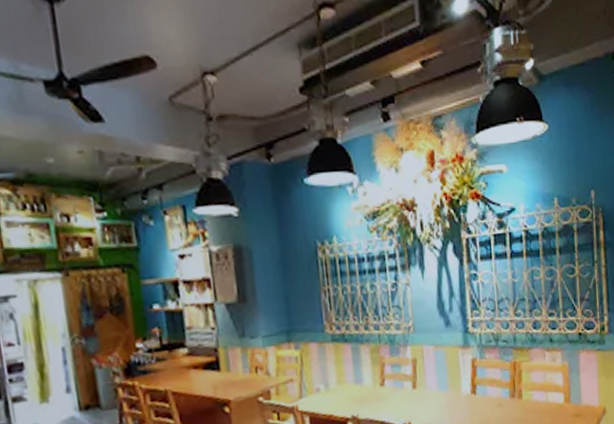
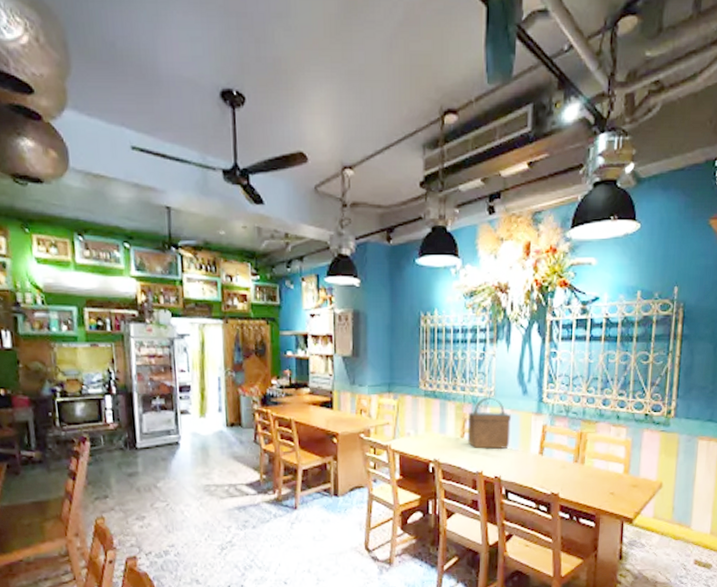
handbag: none [385,333,438,397] -> present [467,397,511,450]

